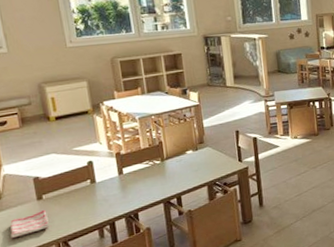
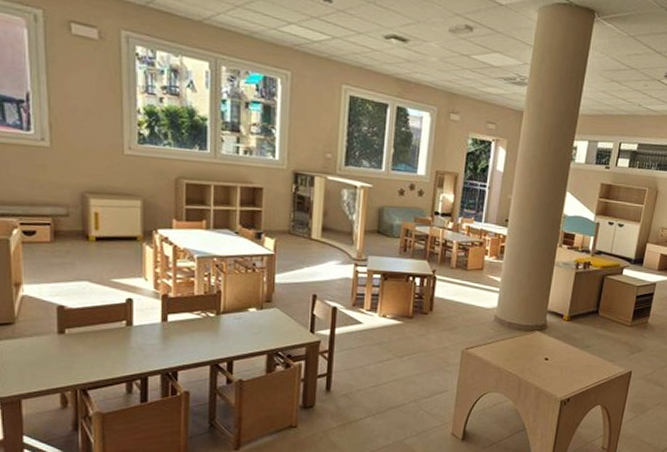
dish towel: present [10,209,49,239] -> none [19,346,67,375]

